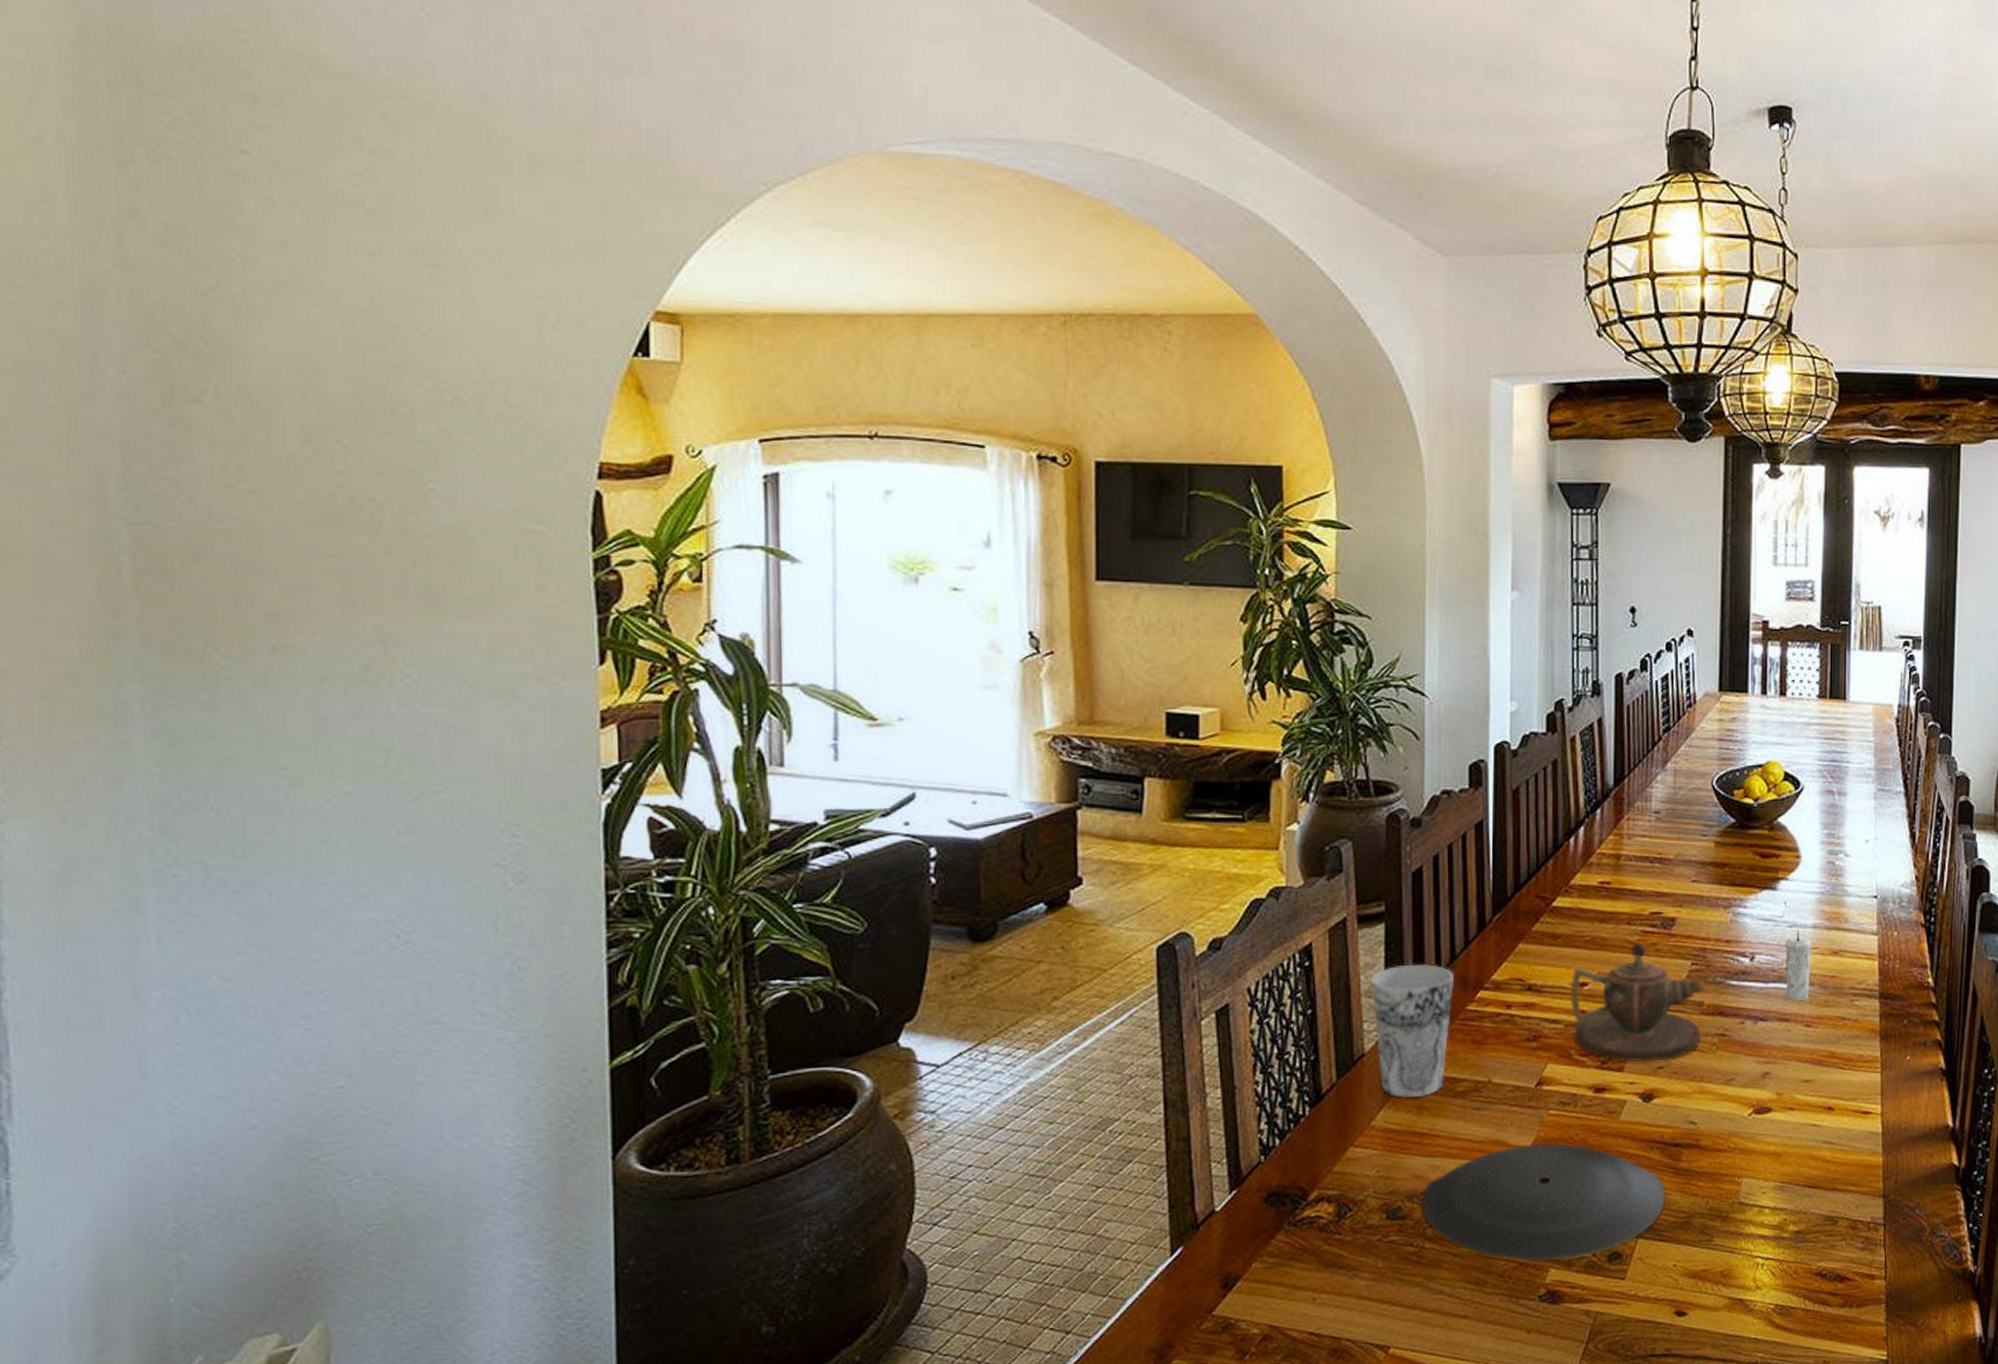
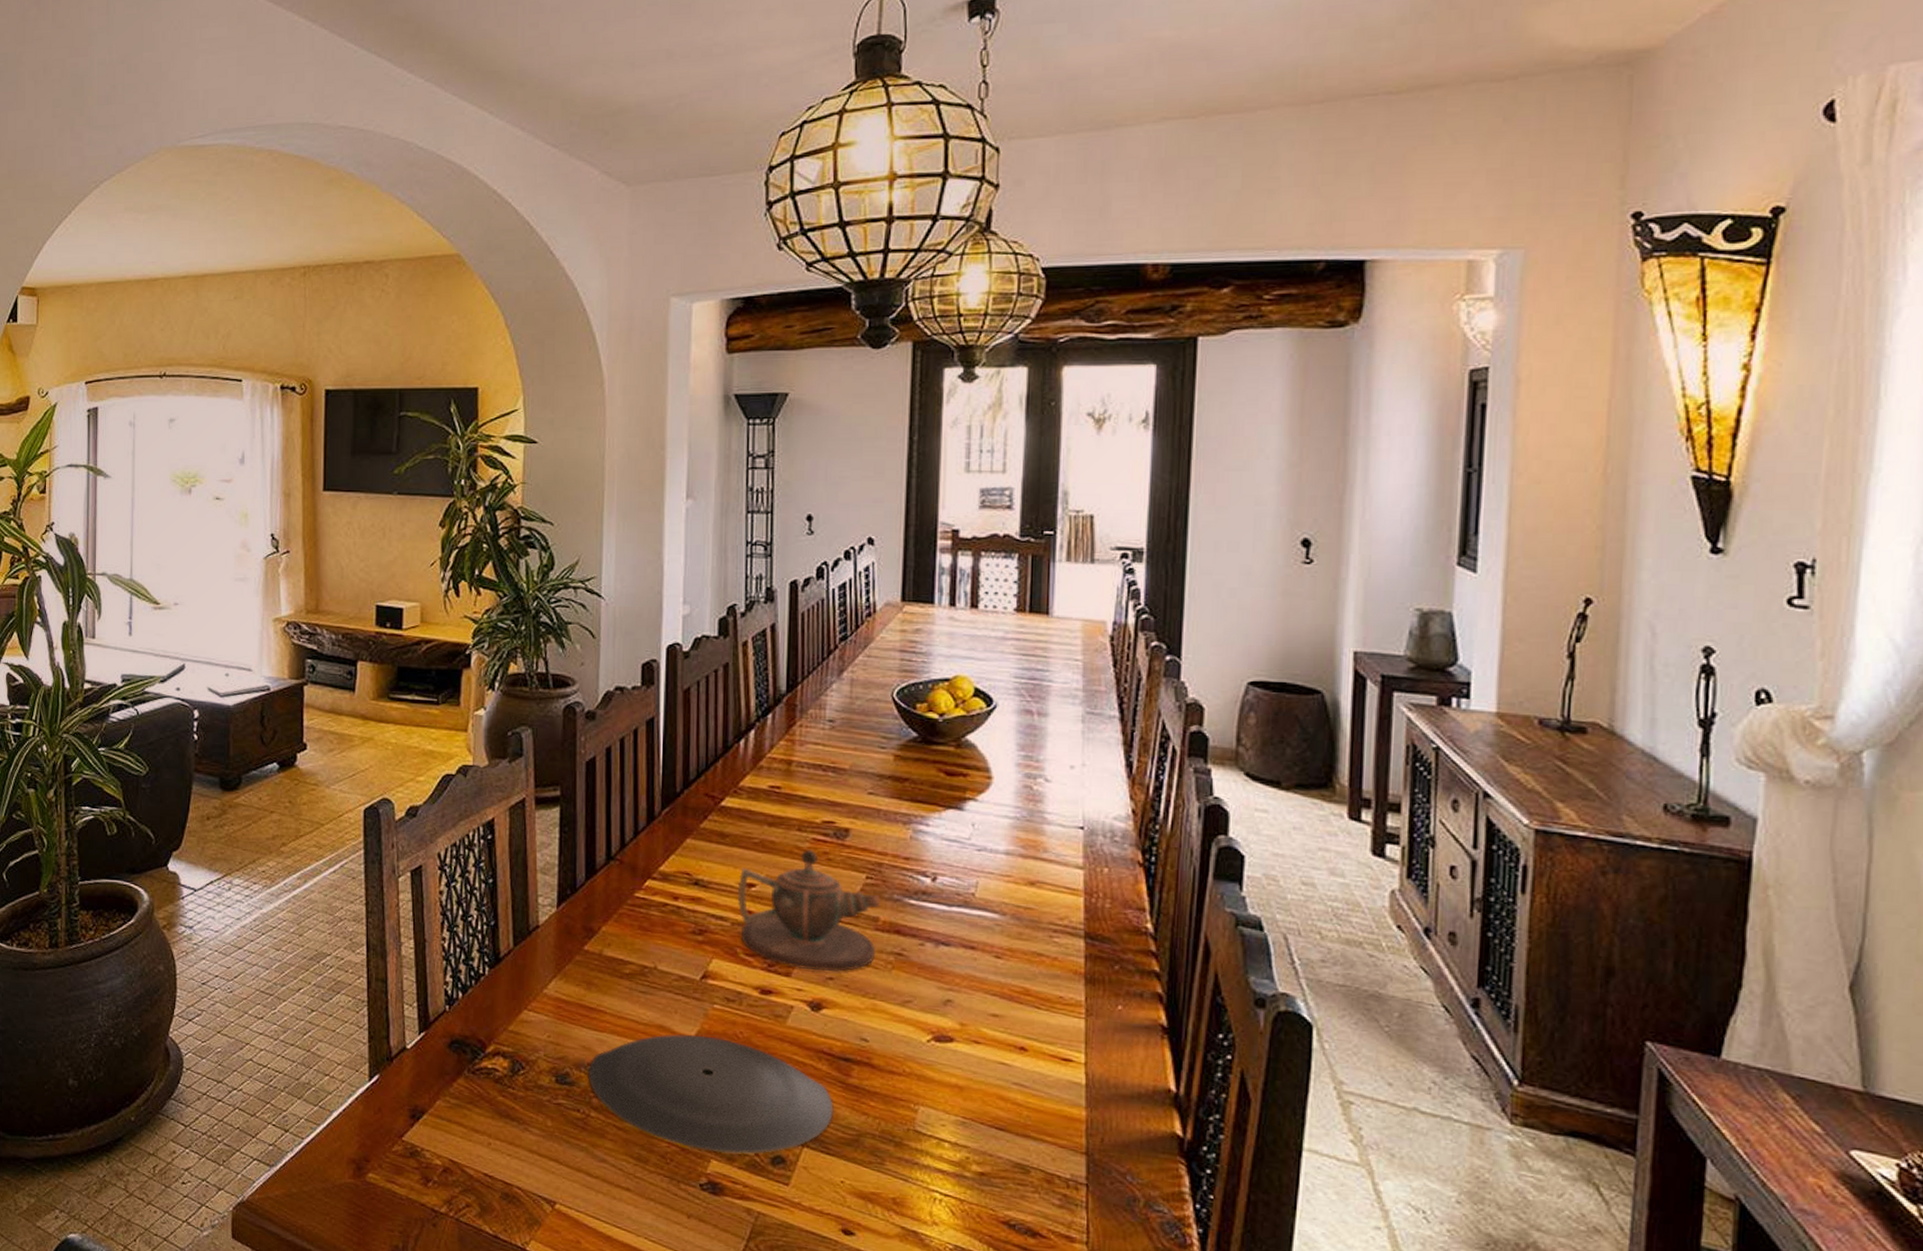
cup: present [1370,963,1455,1099] -> none [545,847,624,974]
candle: present [1784,929,1811,1001] -> none [970,854,1003,930]

